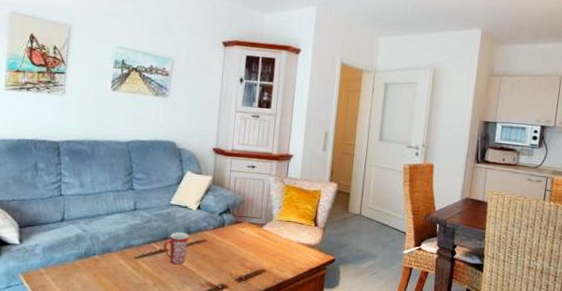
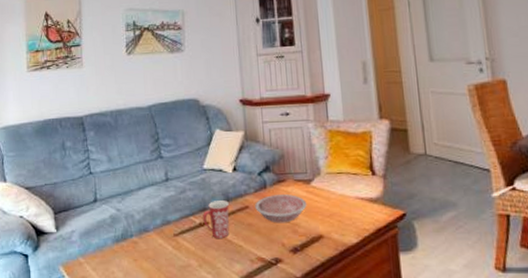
bowl: none [211,233,257,257] -> present [255,194,307,223]

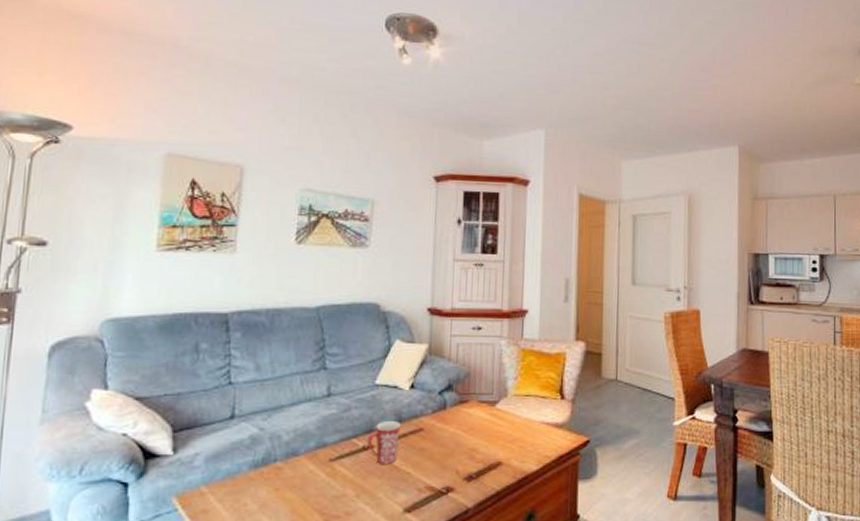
bowl: present [255,194,307,223] -> none [430,417,489,448]

